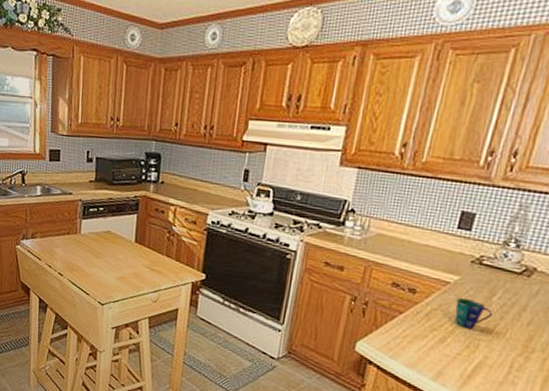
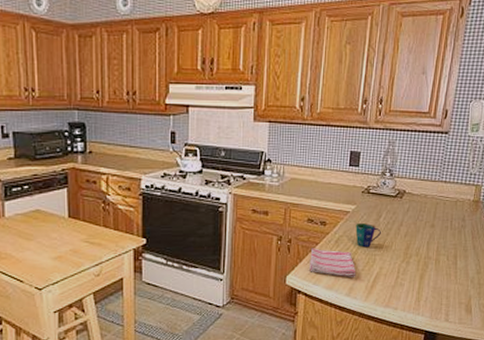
dish towel: none [387,316,450,361] -> present [310,248,356,277]

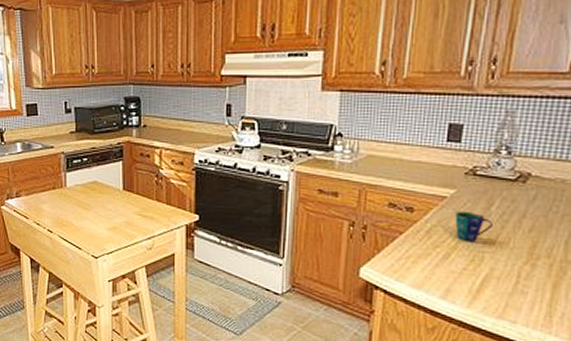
dish towel: present [310,248,356,277] -> none [391,237,456,277]

